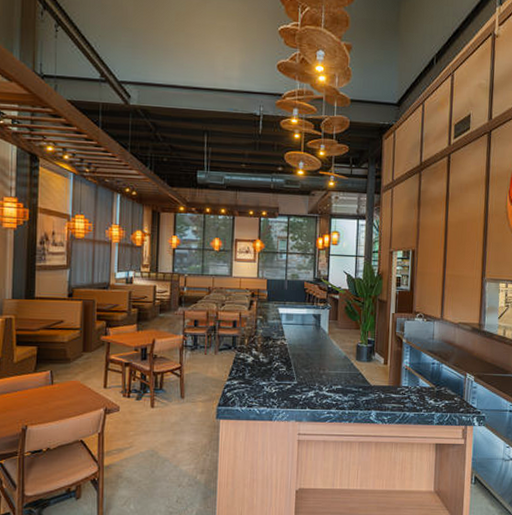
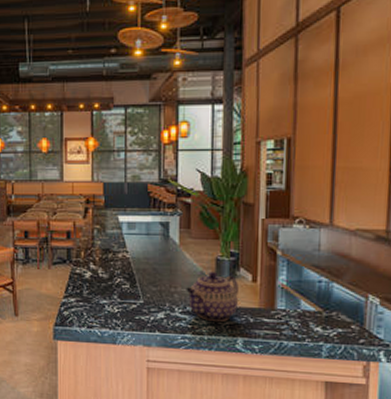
teapot: none [332,355,373,398] -> present [186,271,238,322]

